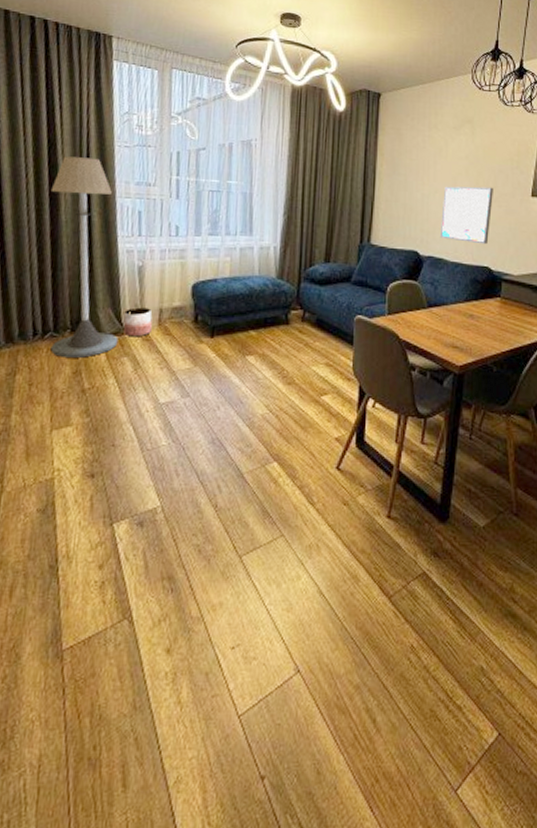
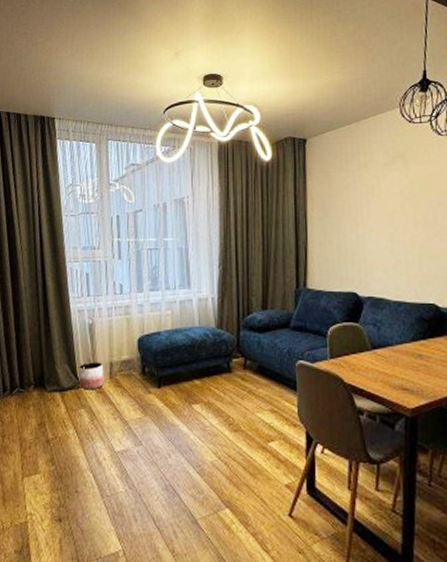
floor lamp: present [50,156,118,358] -> none [11,228,75,411]
wall art: present [439,186,493,245] -> none [378,221,434,281]

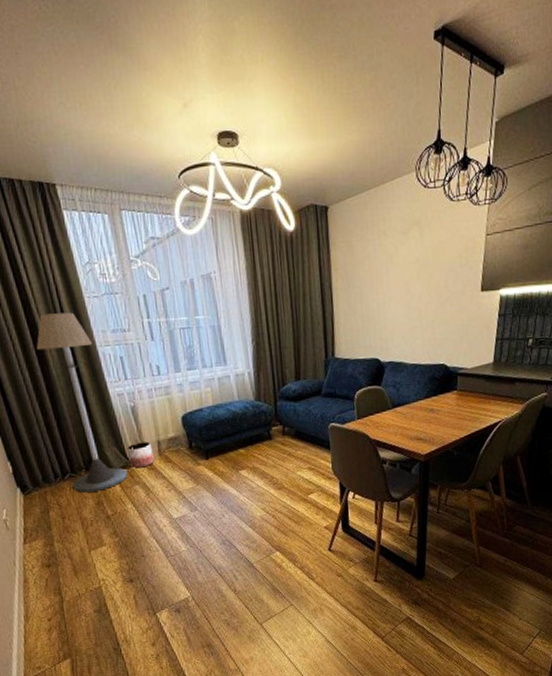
floor lamp: none [11,228,75,411] -> present [36,312,128,493]

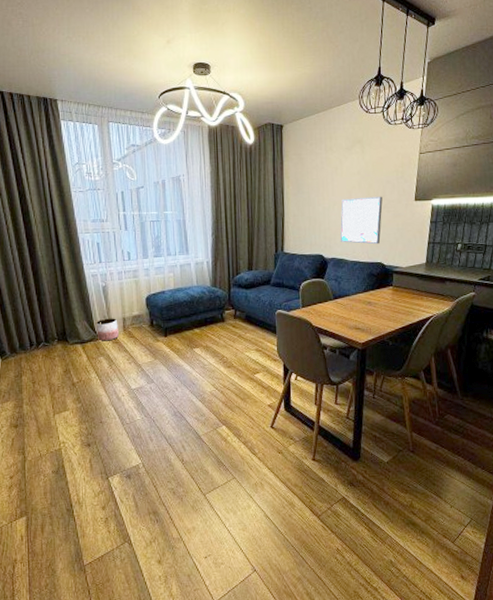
floor lamp: present [36,312,128,493] -> none [27,203,95,361]
wall art: none [397,287,445,344] -> present [340,196,383,245]

